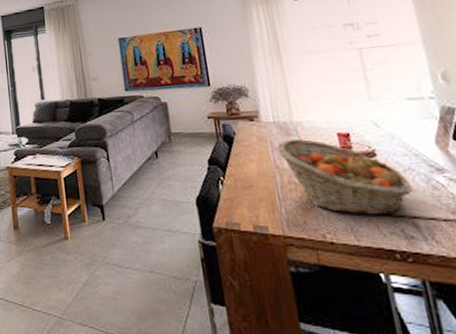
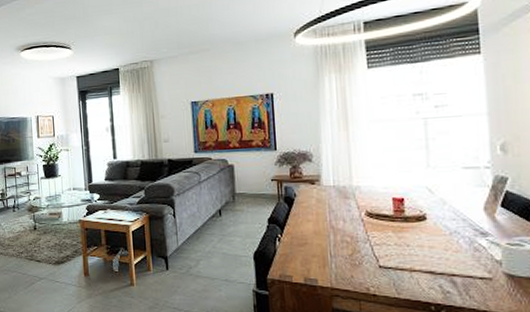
fruit basket: present [277,138,413,215] -> none [334,201,456,272]

